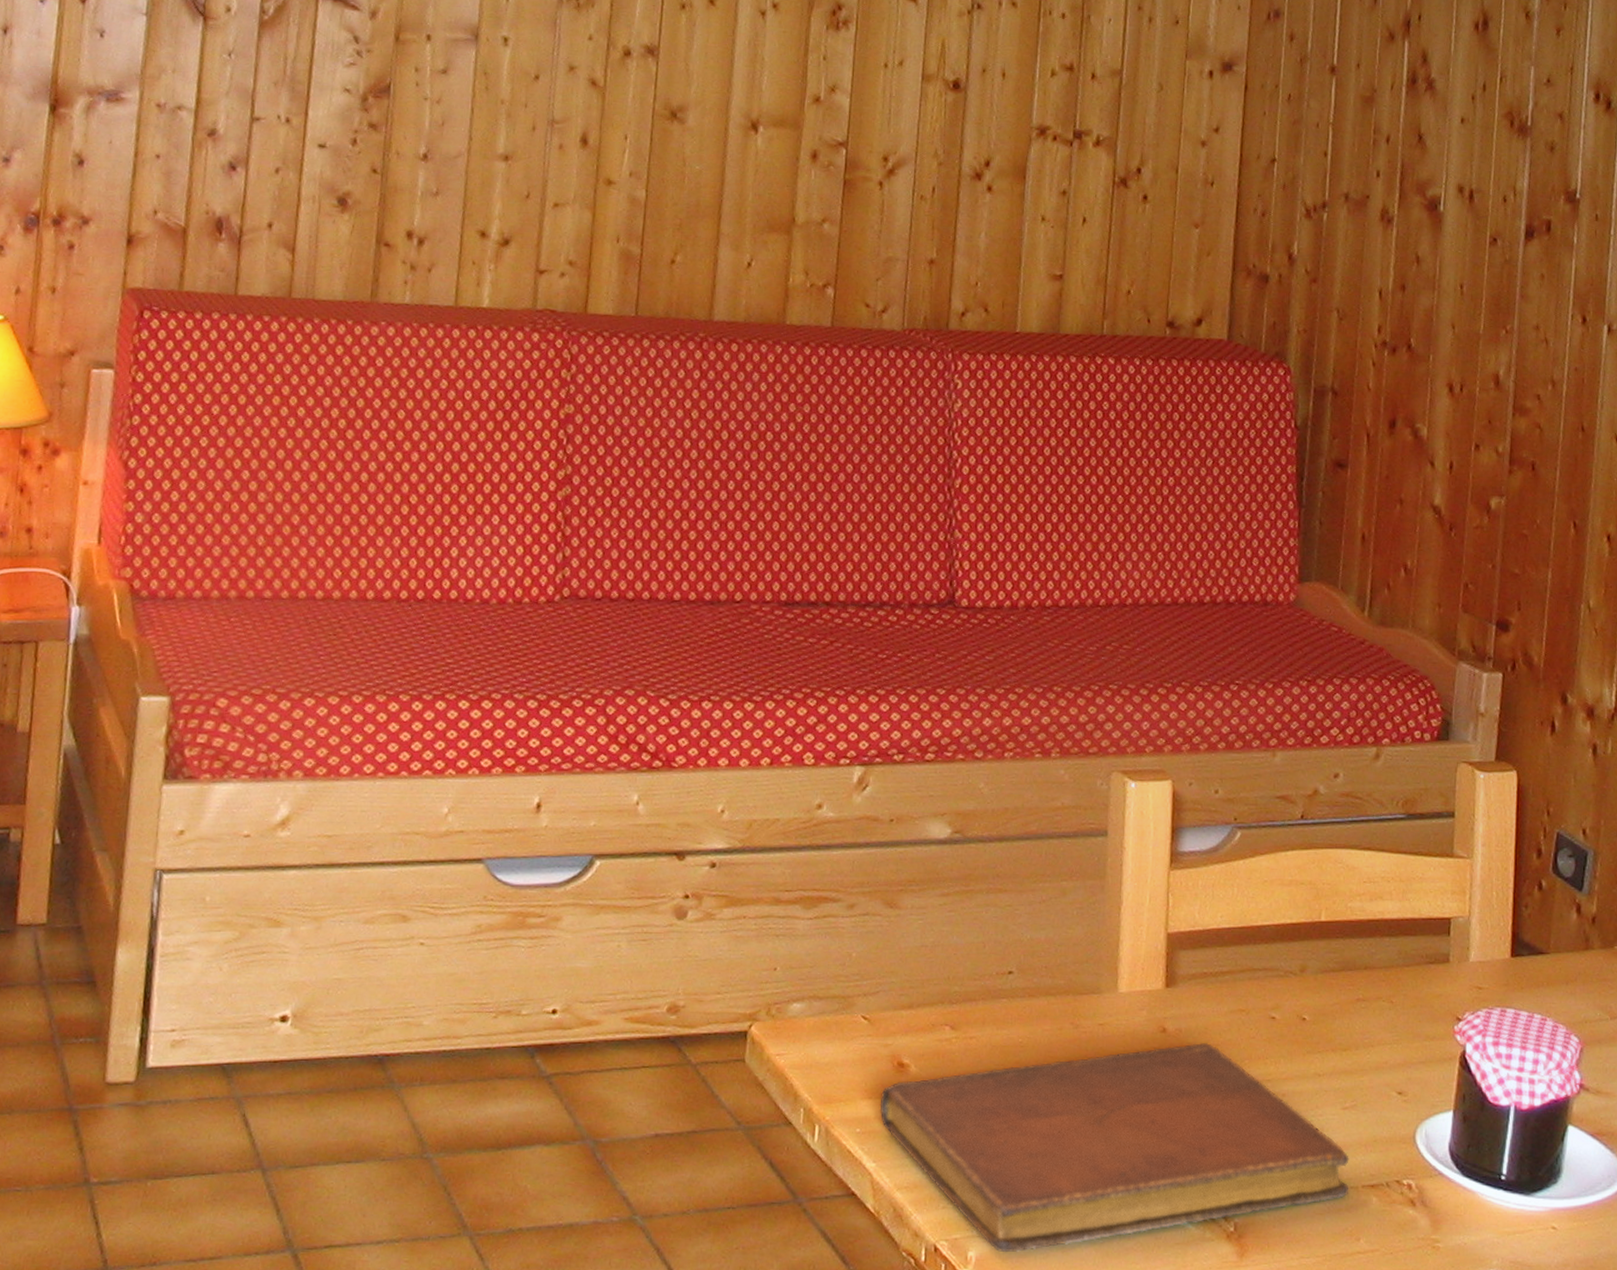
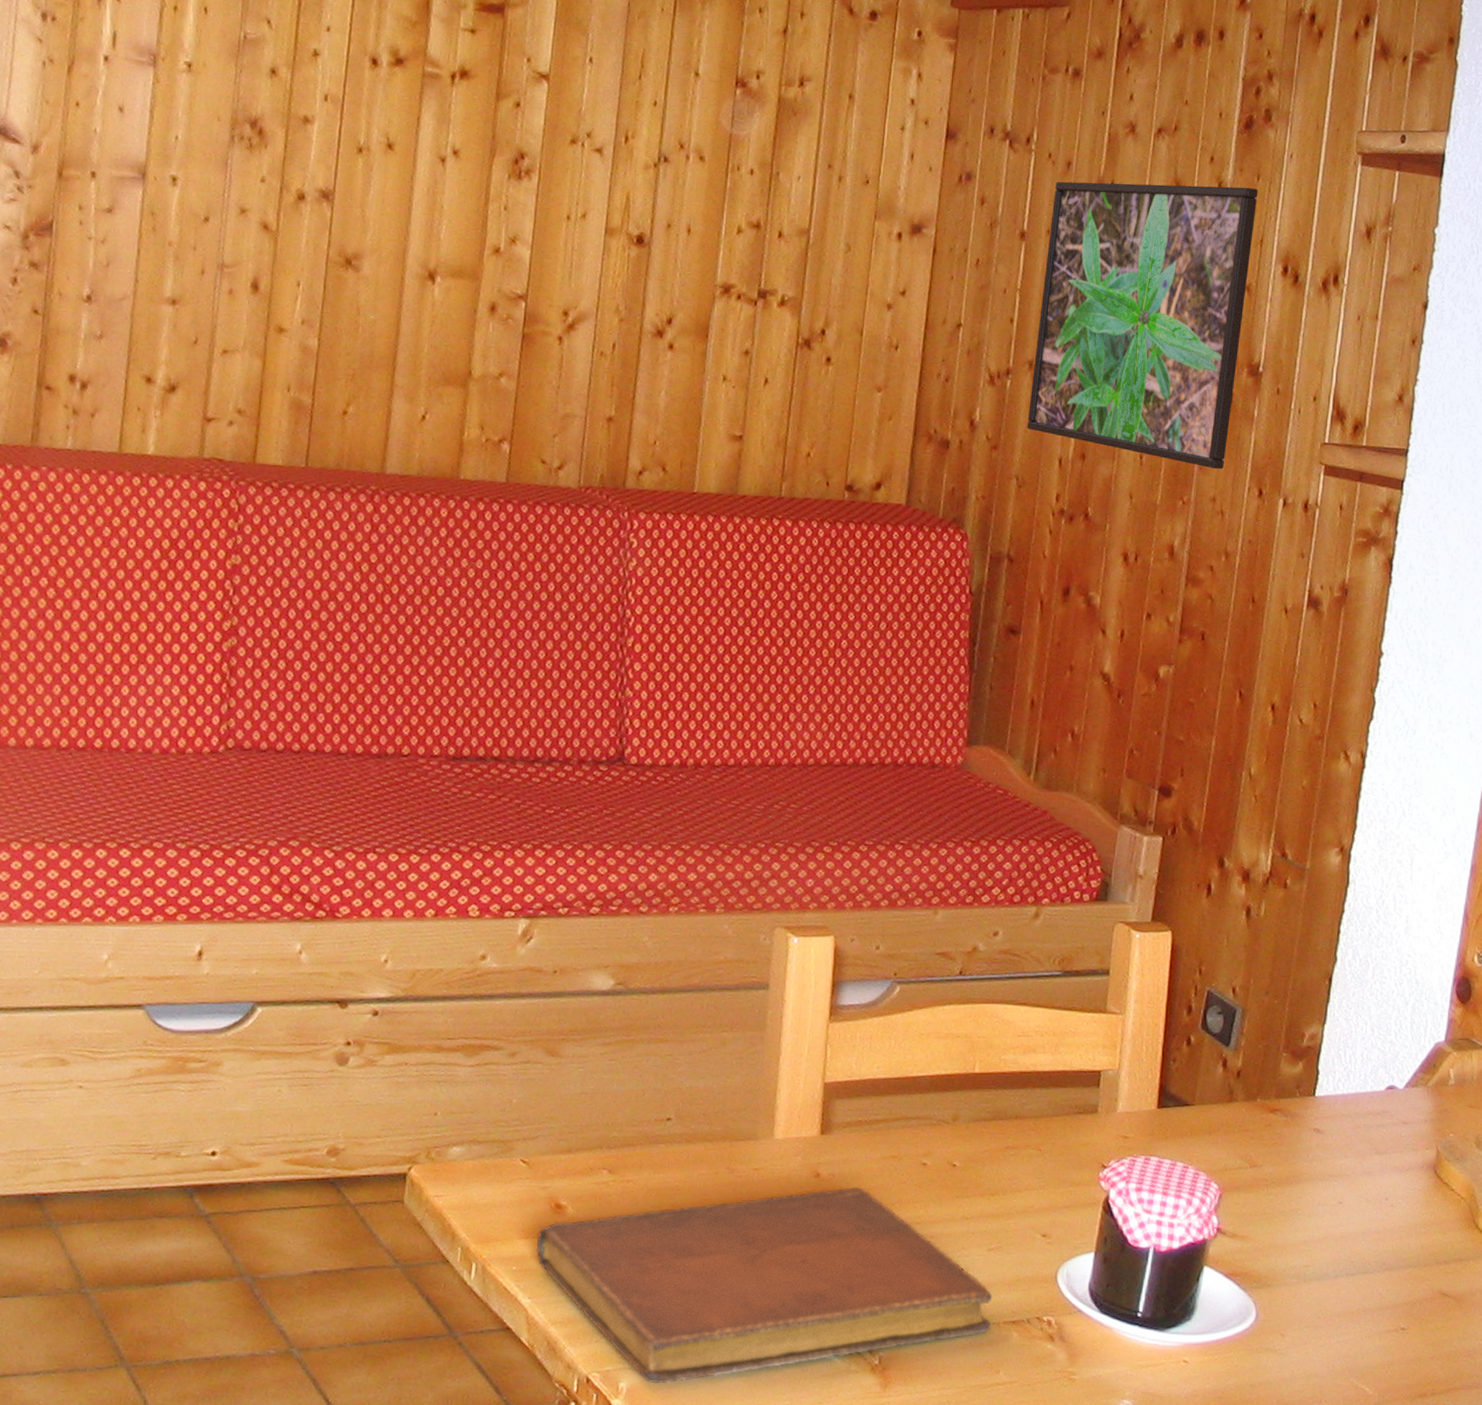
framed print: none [1345,16,1566,297] -> present [1027,181,1258,470]

